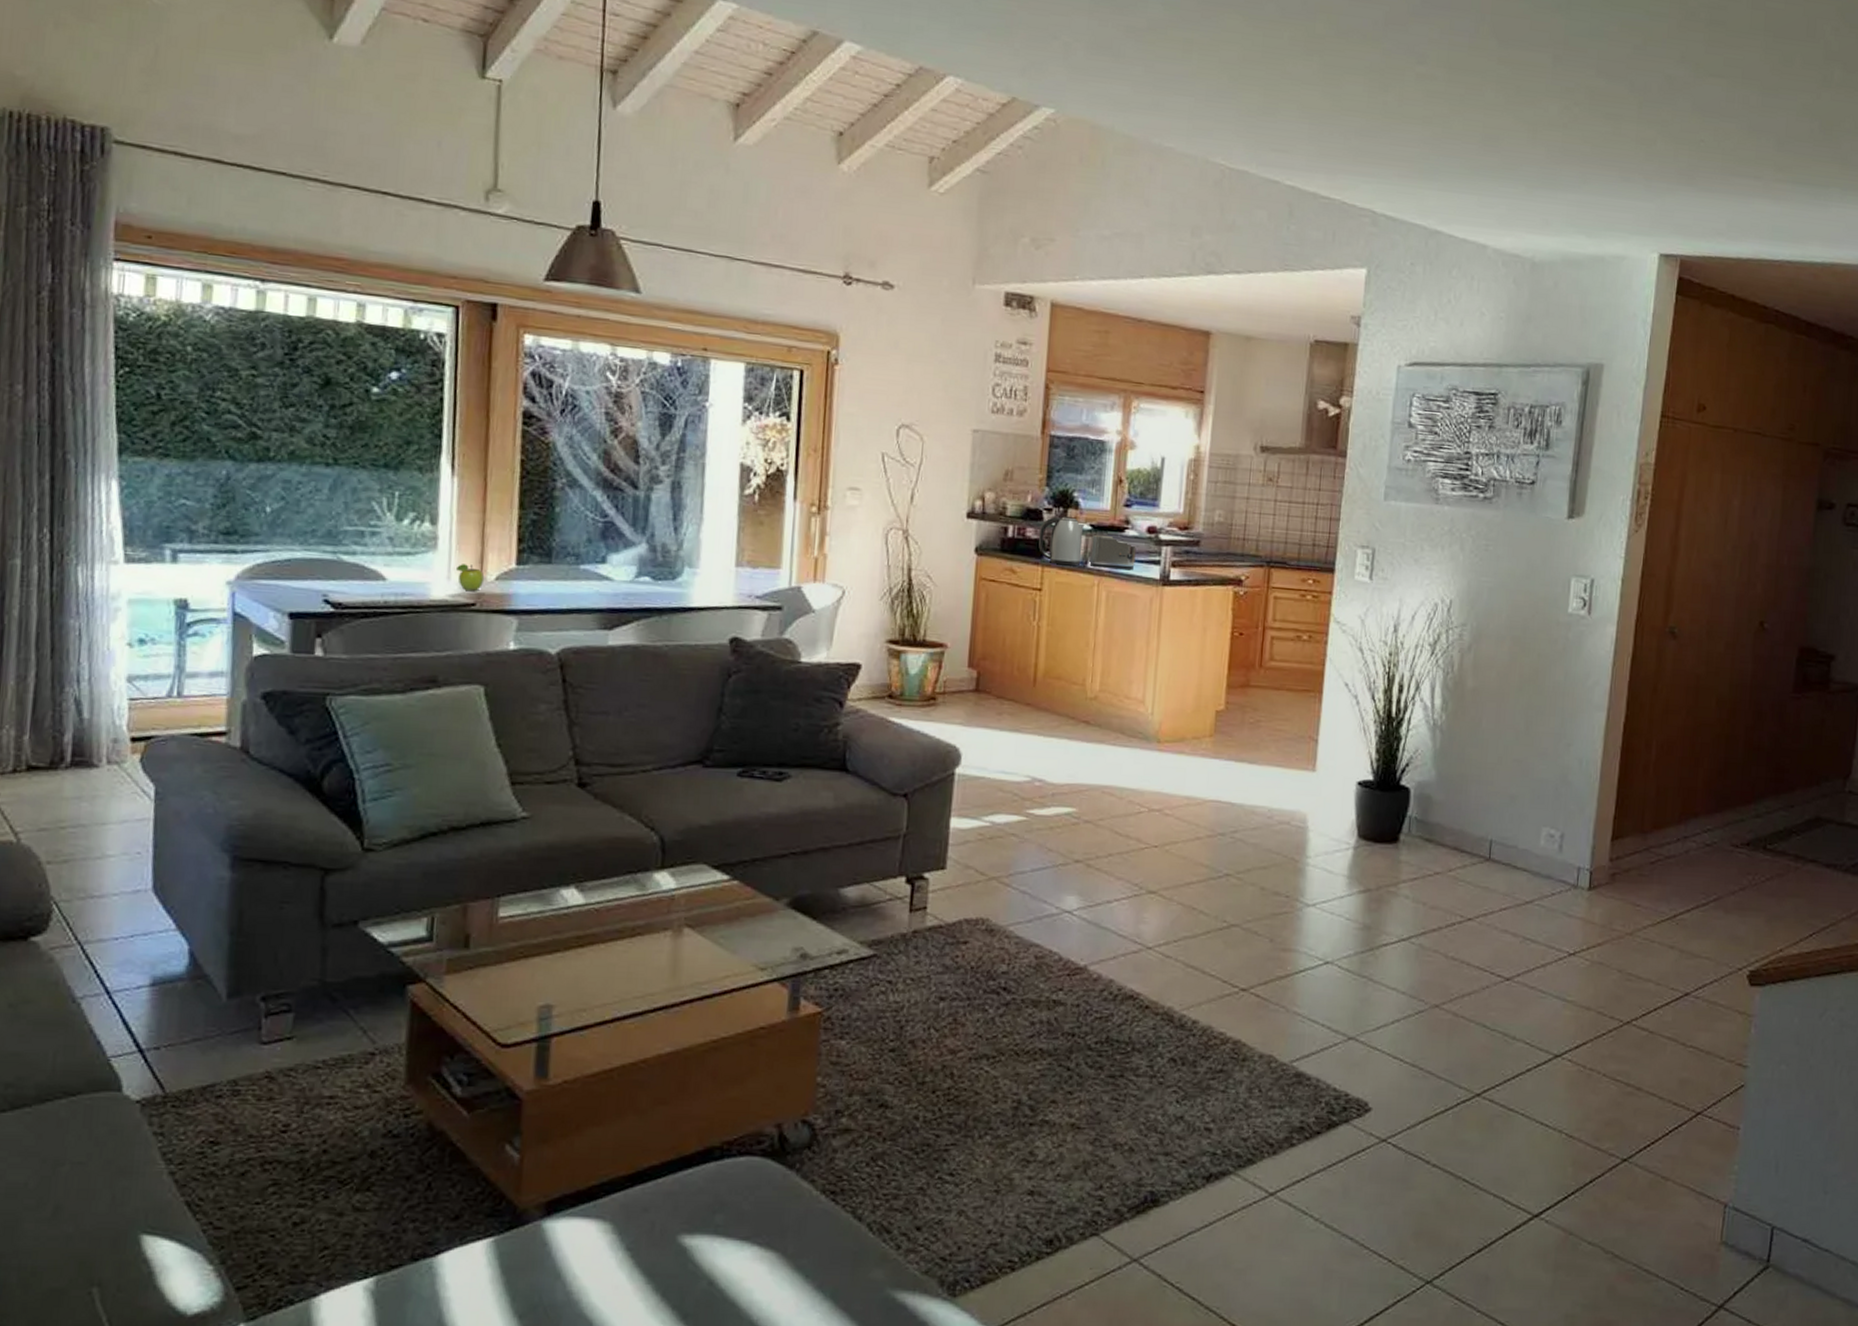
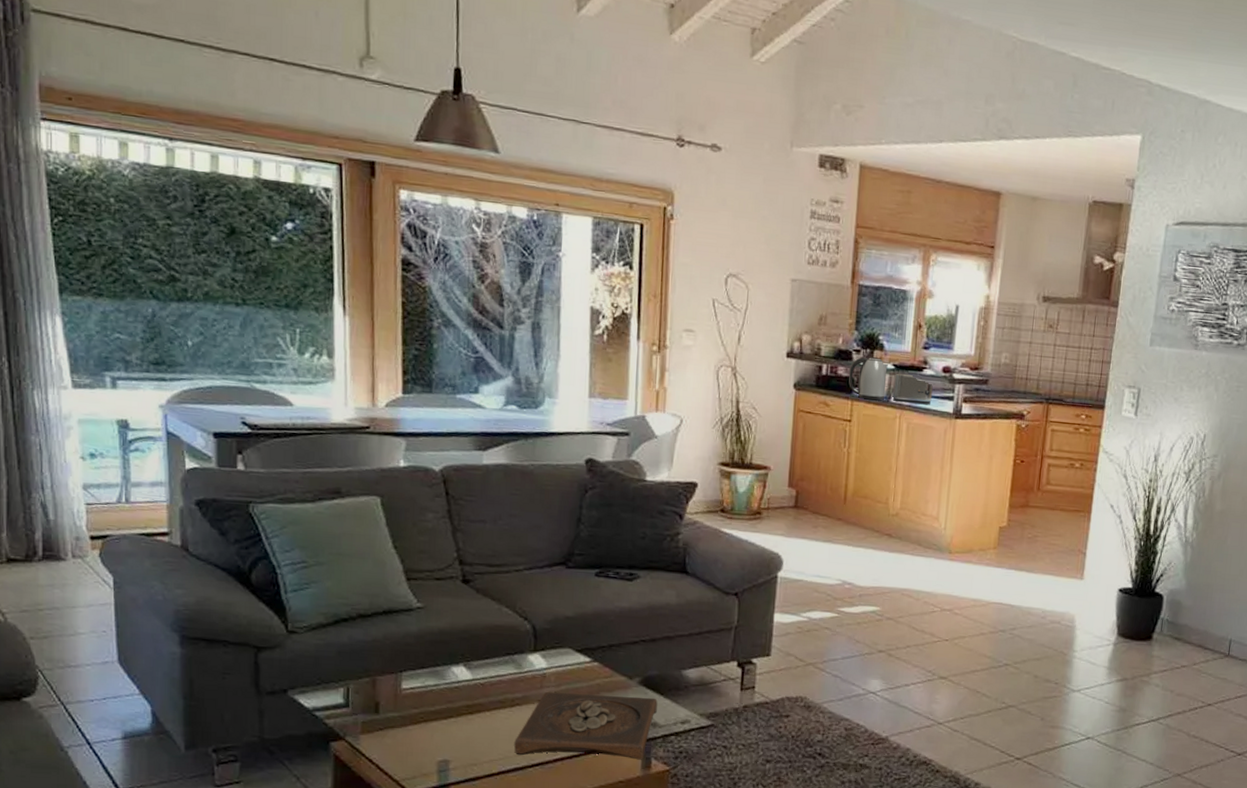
fruit: present [455,564,484,591] -> none [351,392,375,416]
wooden tray: none [633,918,809,1000] -> present [514,692,658,760]

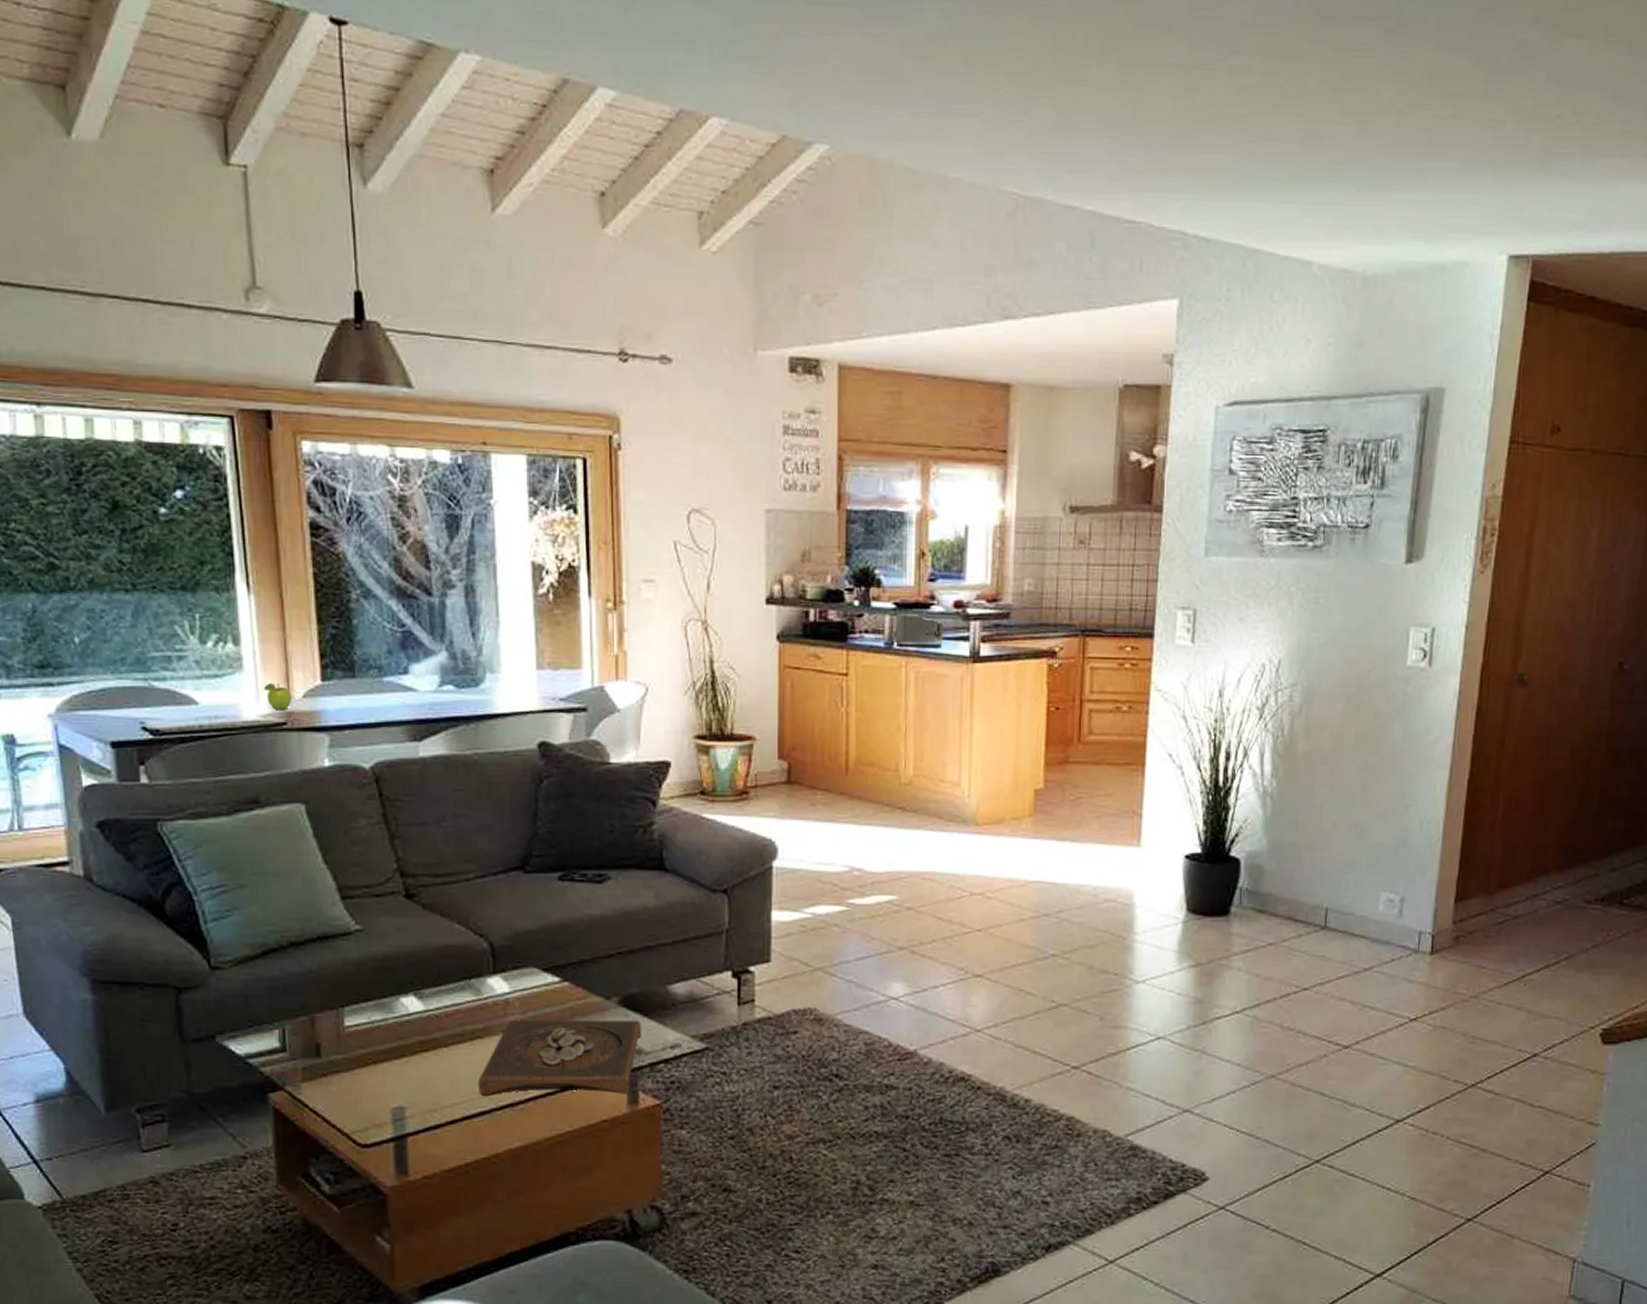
fruit: none [351,392,375,416] -> present [263,683,291,709]
kettle: present [849,357,888,401] -> none [842,596,888,648]

